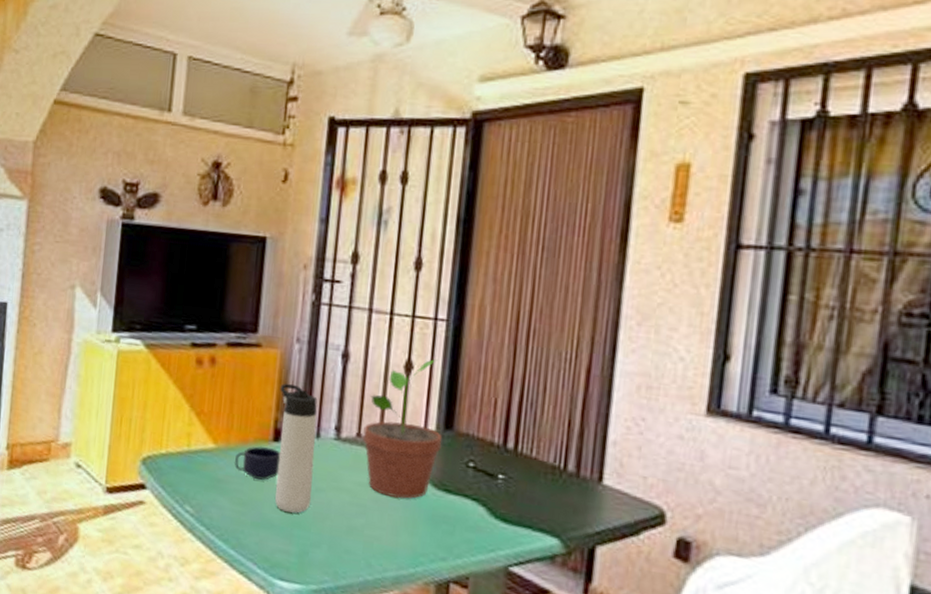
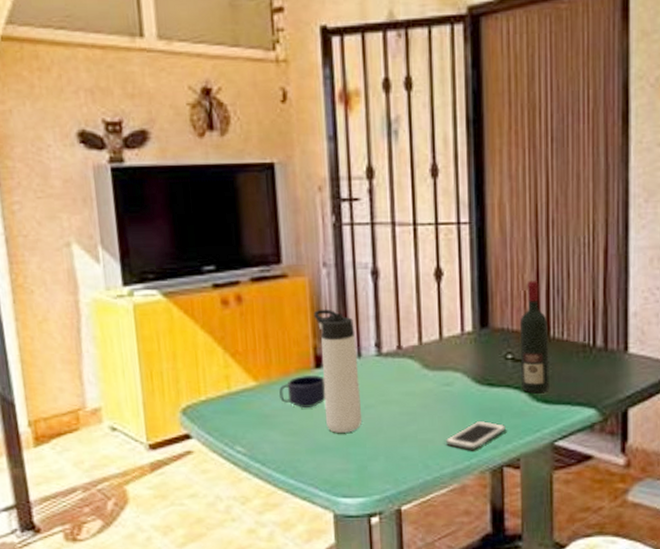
potted plant: present [362,359,443,499] -> none [403,263,480,401]
cell phone: none [392,527,458,559] -> present [445,421,506,451]
wine bottle: none [480,389,517,510] -> present [519,281,549,393]

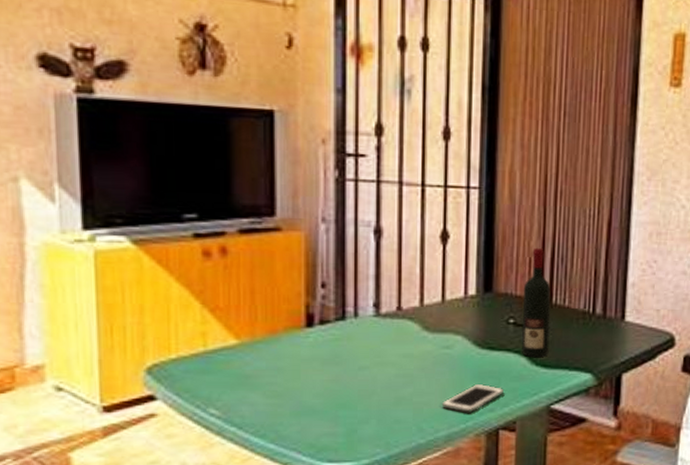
mug: present [279,376,326,407] -> none [264,335,317,368]
thermos bottle: present [313,309,362,433] -> none [308,265,355,395]

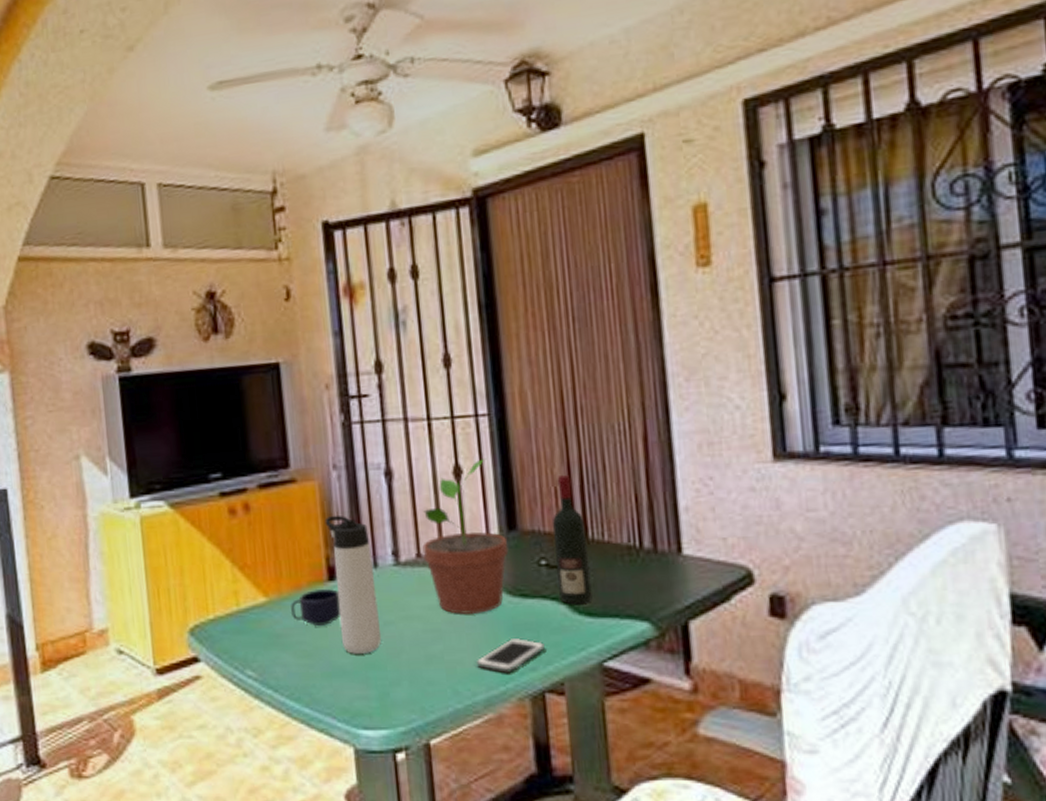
mug: none [264,335,317,368] -> present [291,589,341,625]
thermos bottle: none [308,265,355,395] -> present [324,515,382,654]
potted plant: none [403,227,483,363] -> present [422,458,509,615]

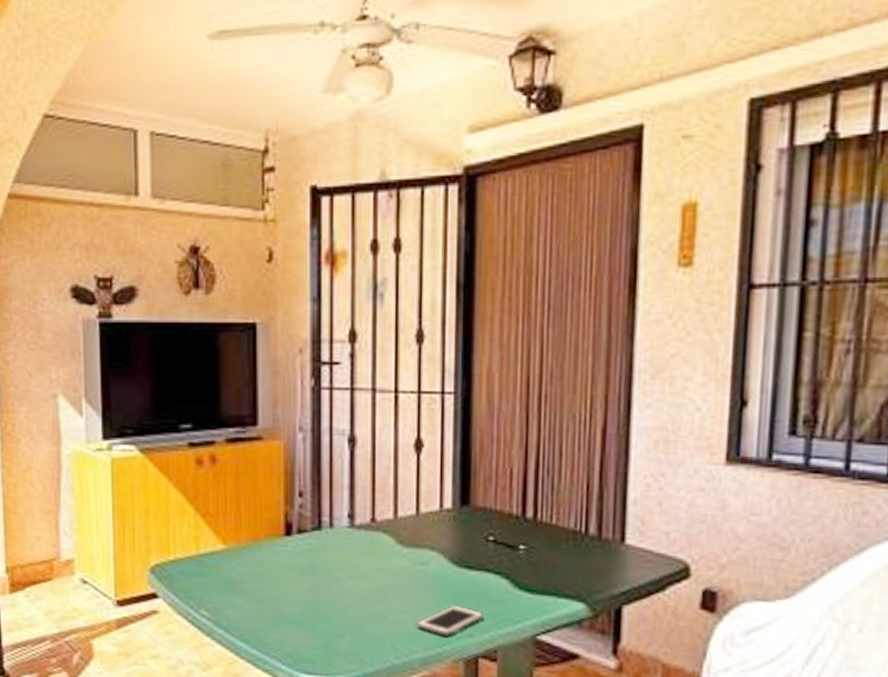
mug: present [291,589,341,625] -> none [248,543,295,576]
thermos bottle: present [324,515,382,654] -> none [287,474,331,606]
potted plant: present [422,458,509,615] -> none [377,435,460,580]
wine bottle: present [552,475,592,604] -> none [503,458,536,580]

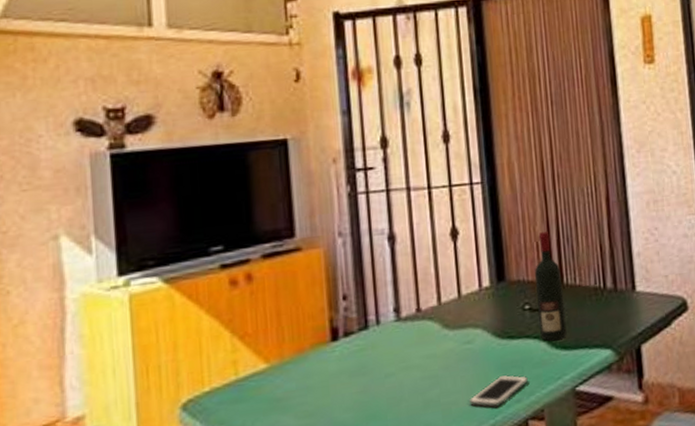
wine bottle: none [503,458,536,580] -> present [534,232,567,341]

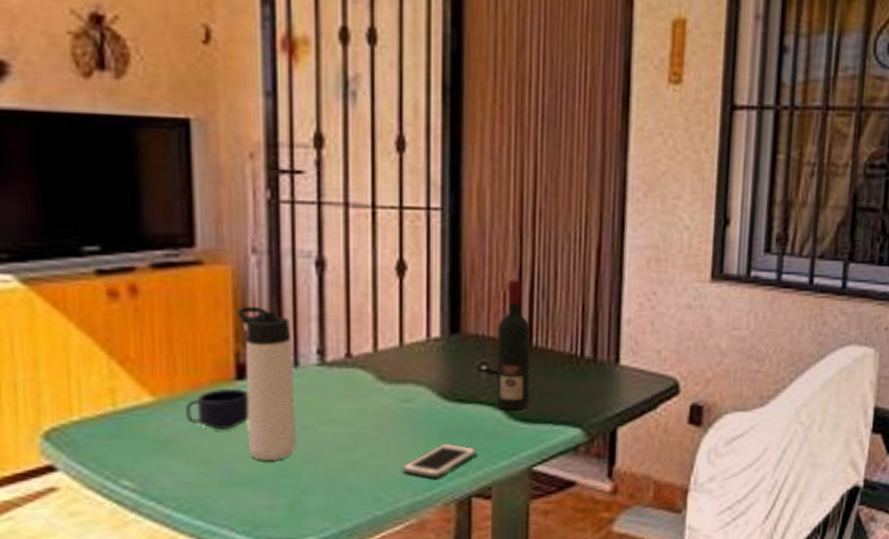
mug: none [293,349,344,386] -> present [186,389,250,429]
thermos bottle: none [329,278,383,408] -> present [237,306,297,461]

